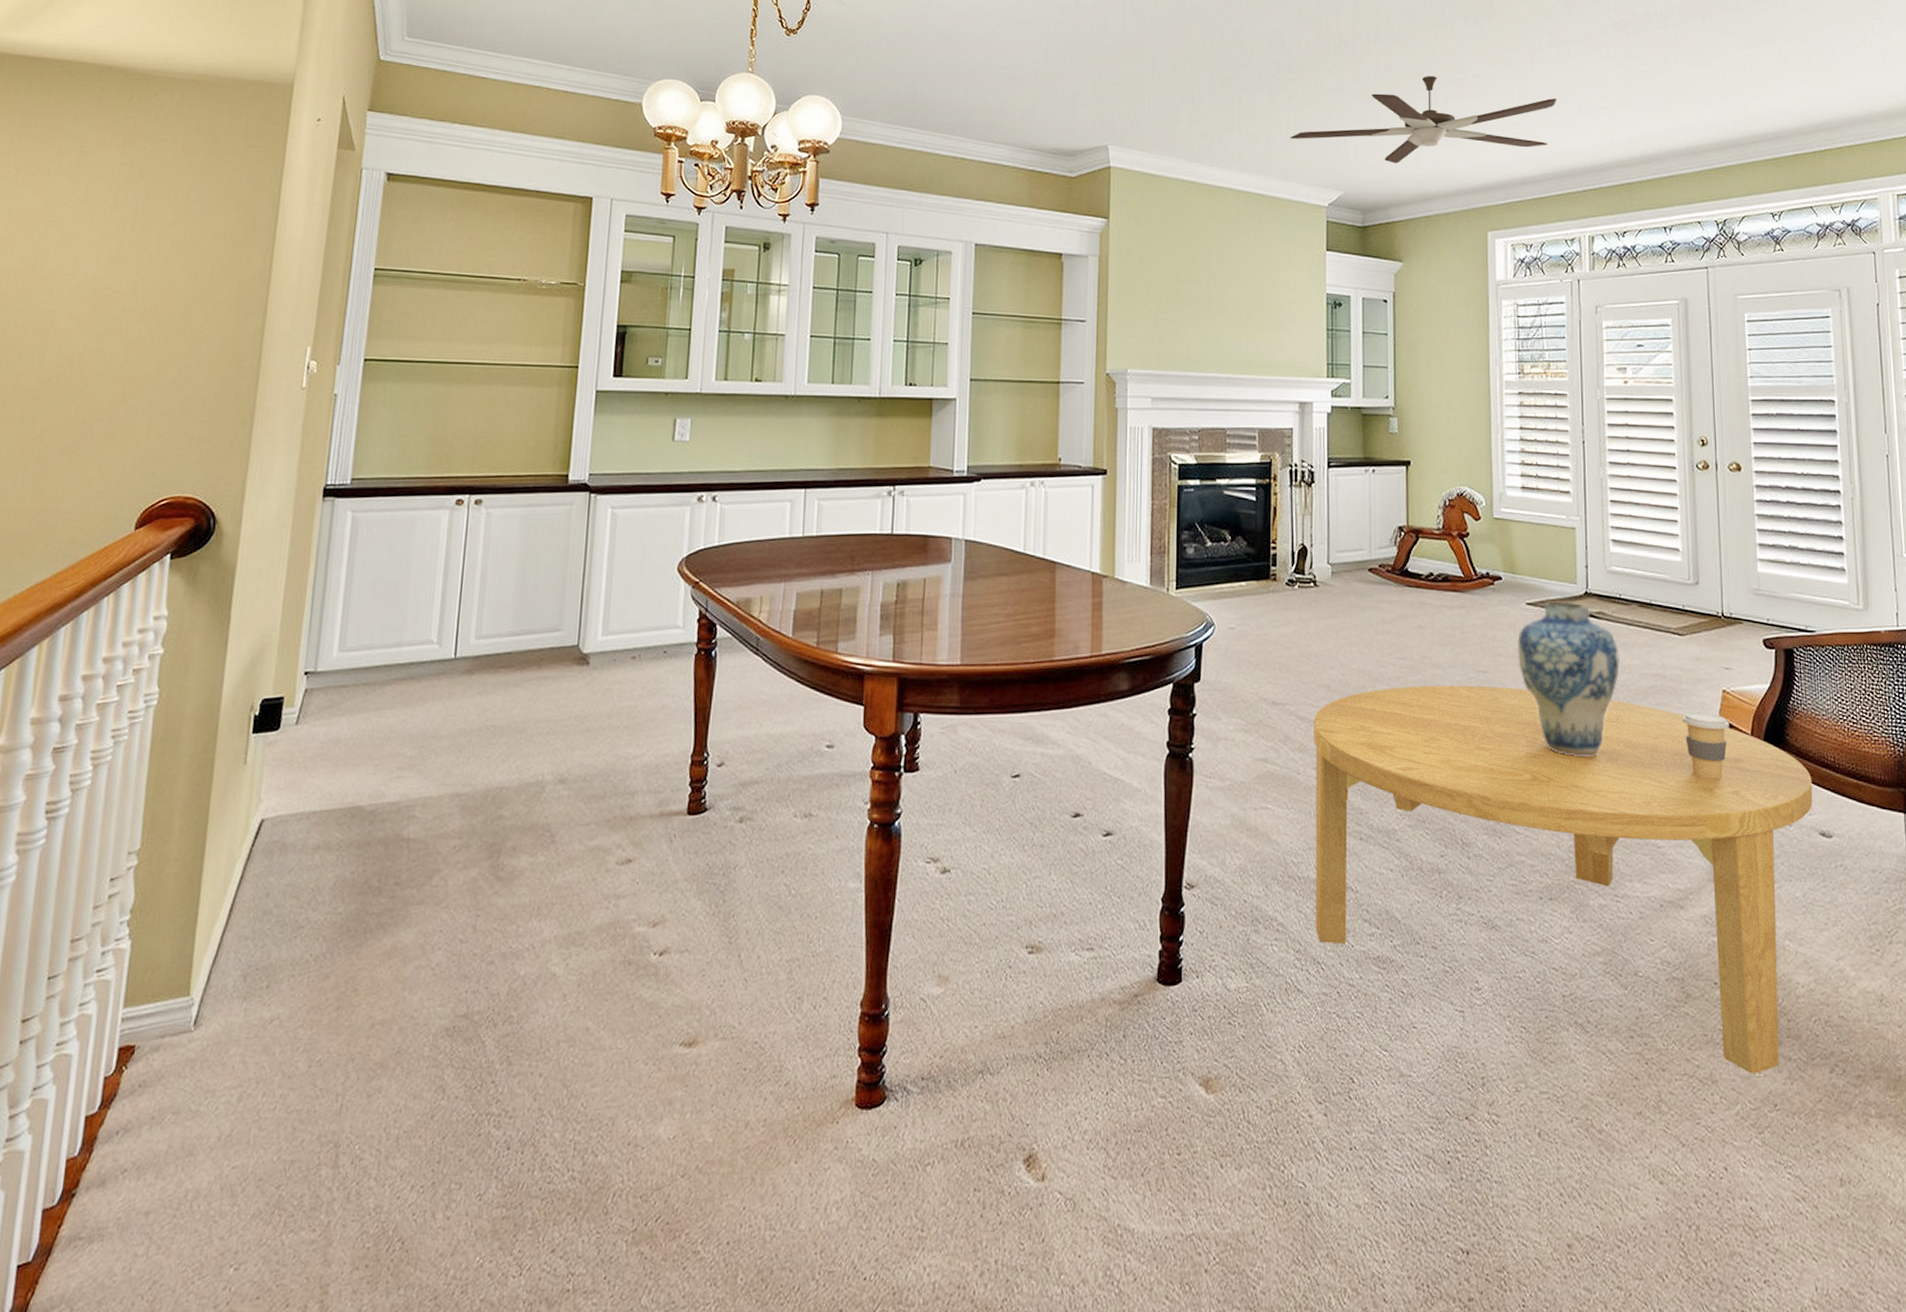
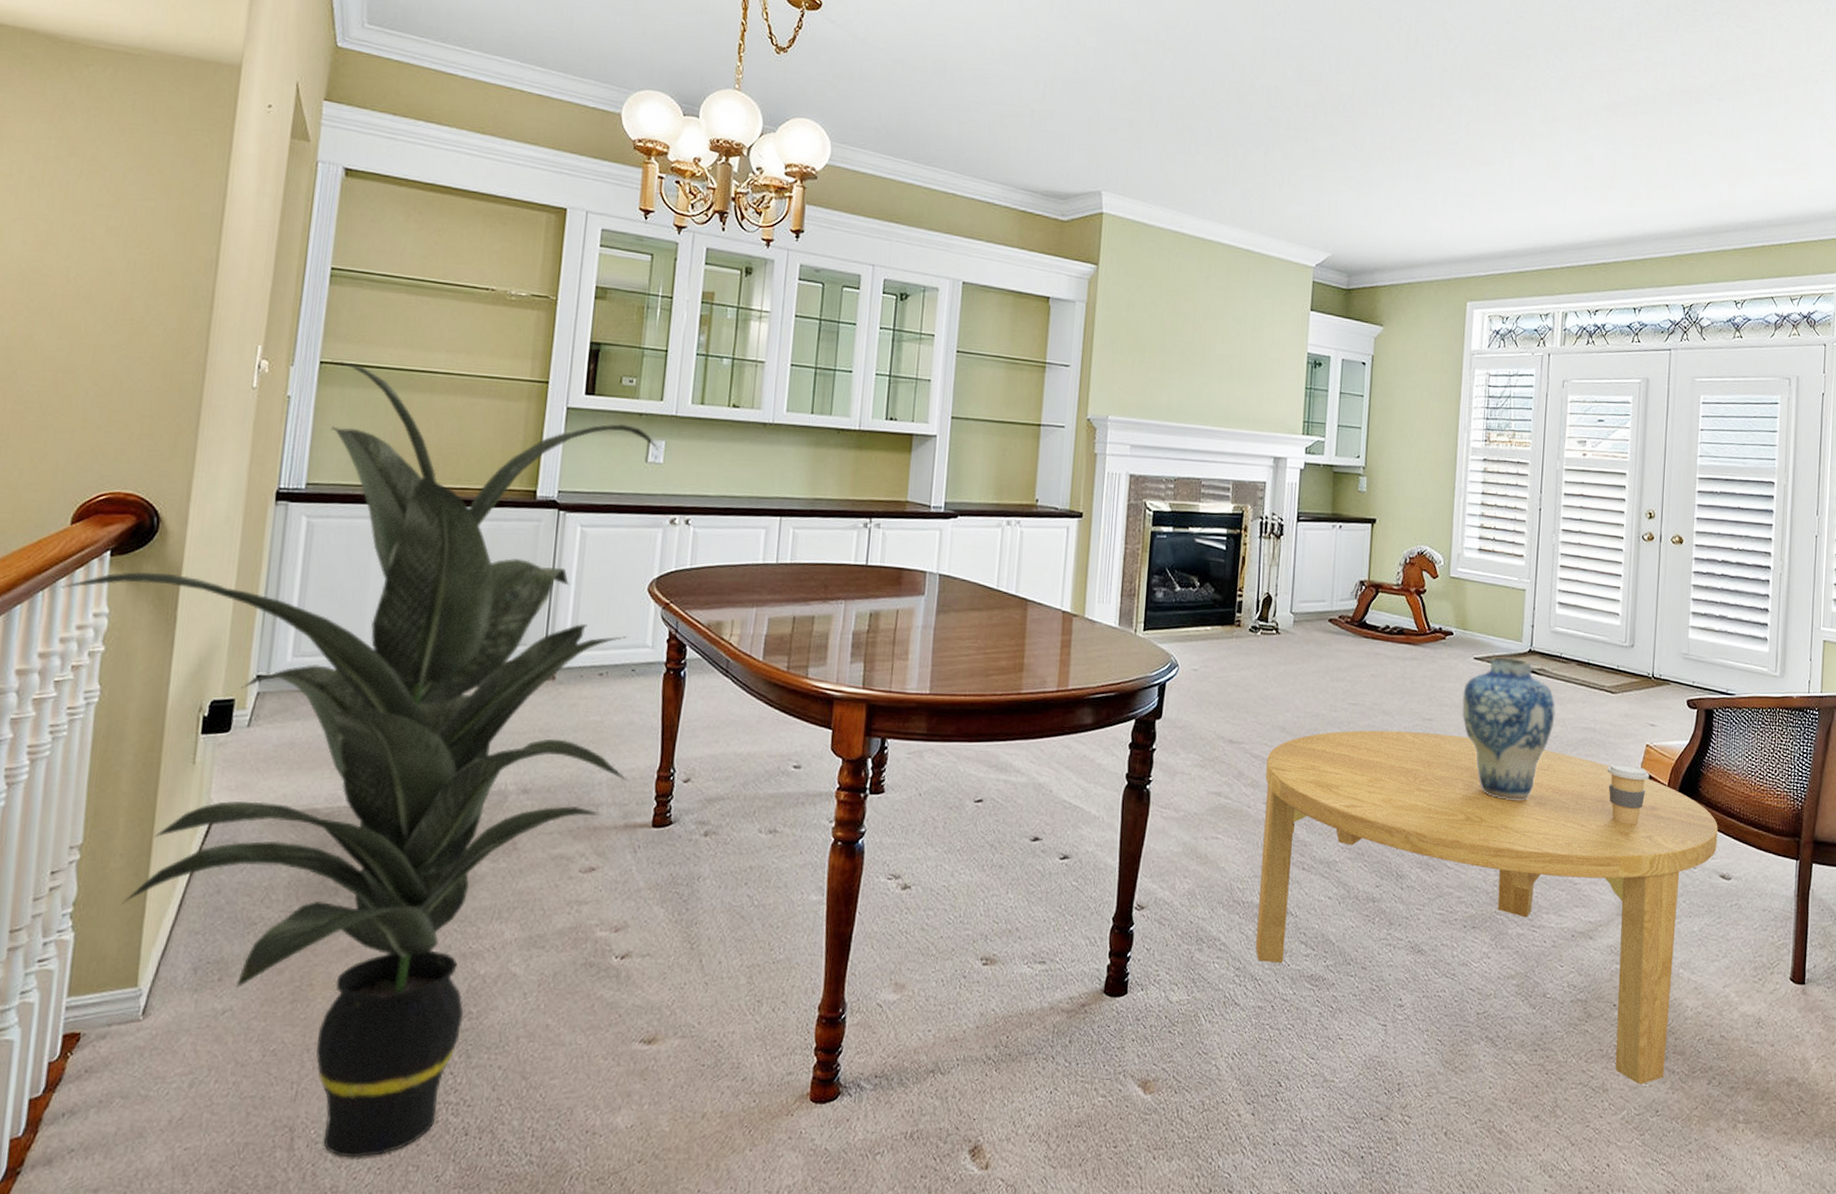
indoor plant: none [123,356,684,1176] -> present [59,359,658,1158]
ceiling fan: present [1290,75,1557,163] -> none [1282,143,1544,229]

